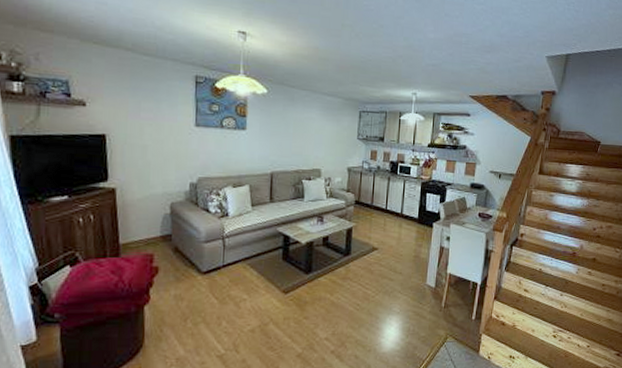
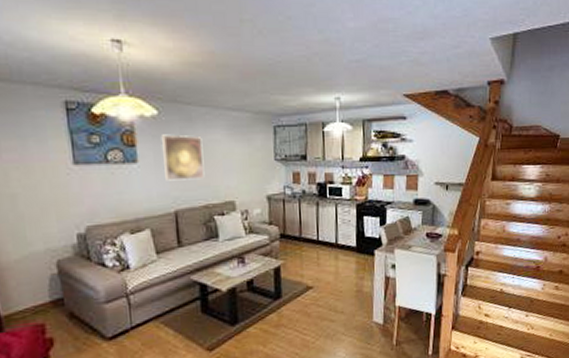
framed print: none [266,109,300,148] -> present [160,134,205,181]

